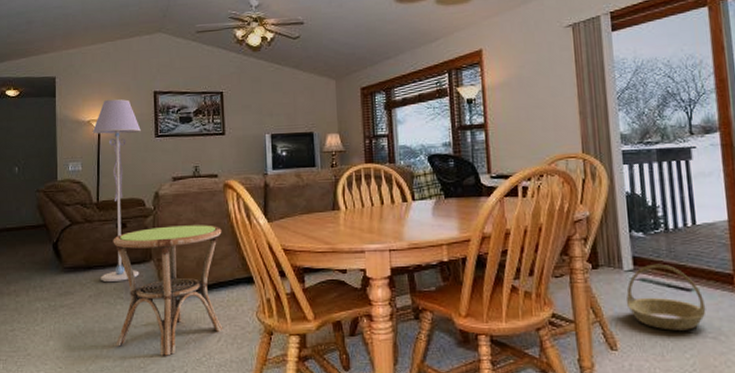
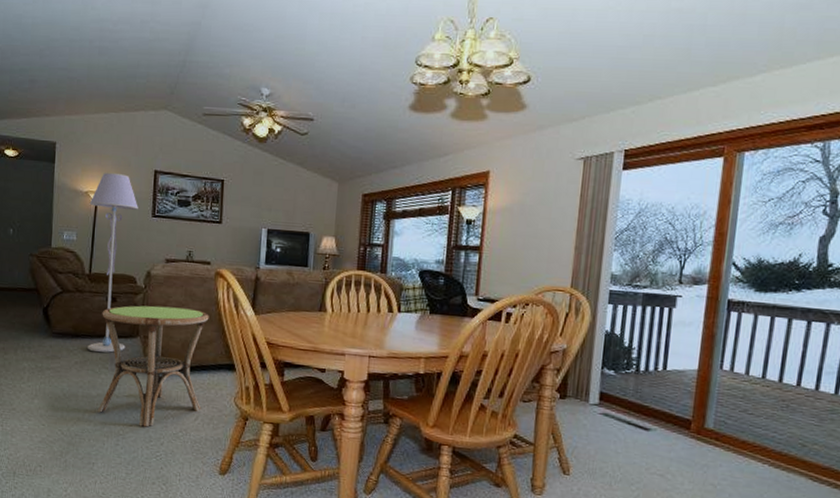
basket: present [626,263,706,331] -> none [586,401,660,466]

